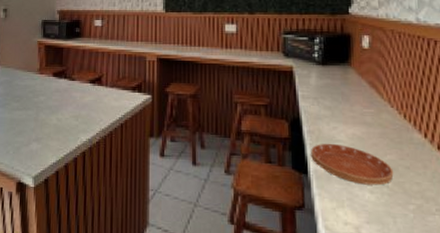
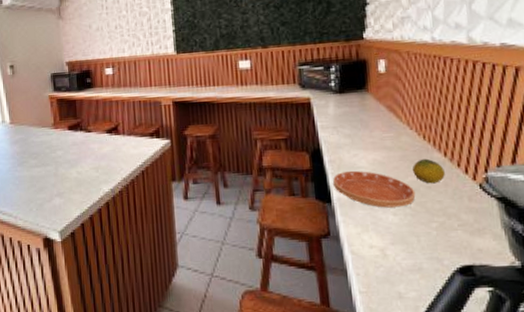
fruit: none [391,138,425,165] -> present [412,158,445,184]

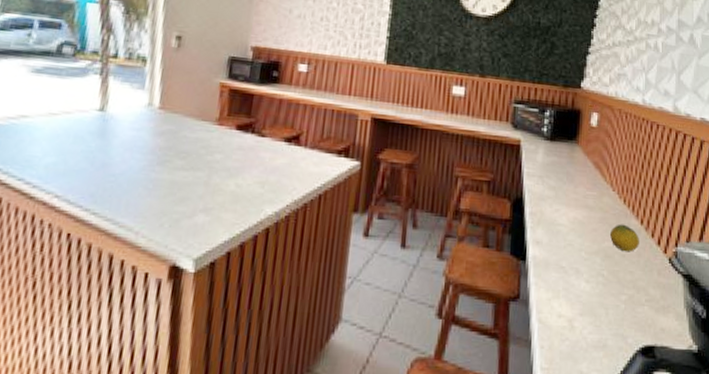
saucer: present [333,170,416,208] -> none [531,226,610,274]

